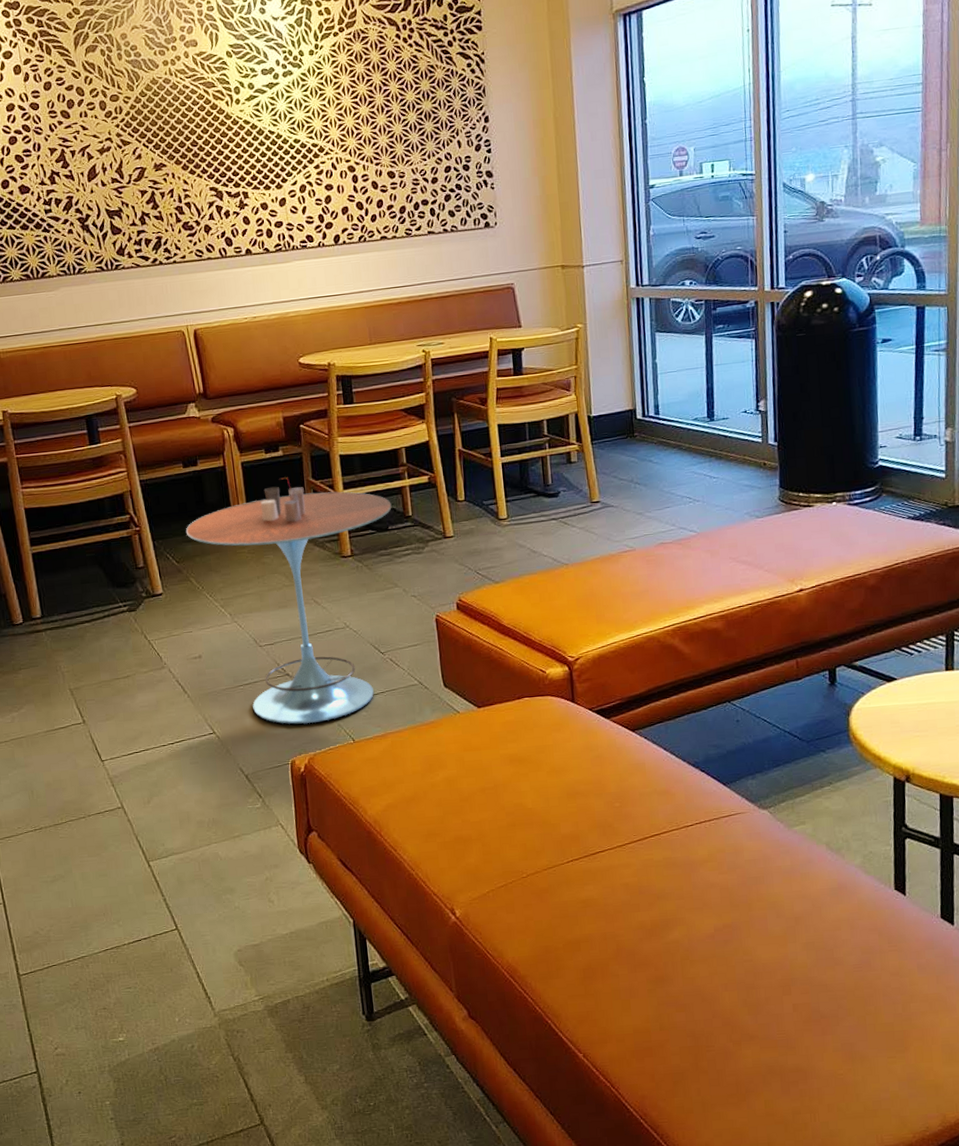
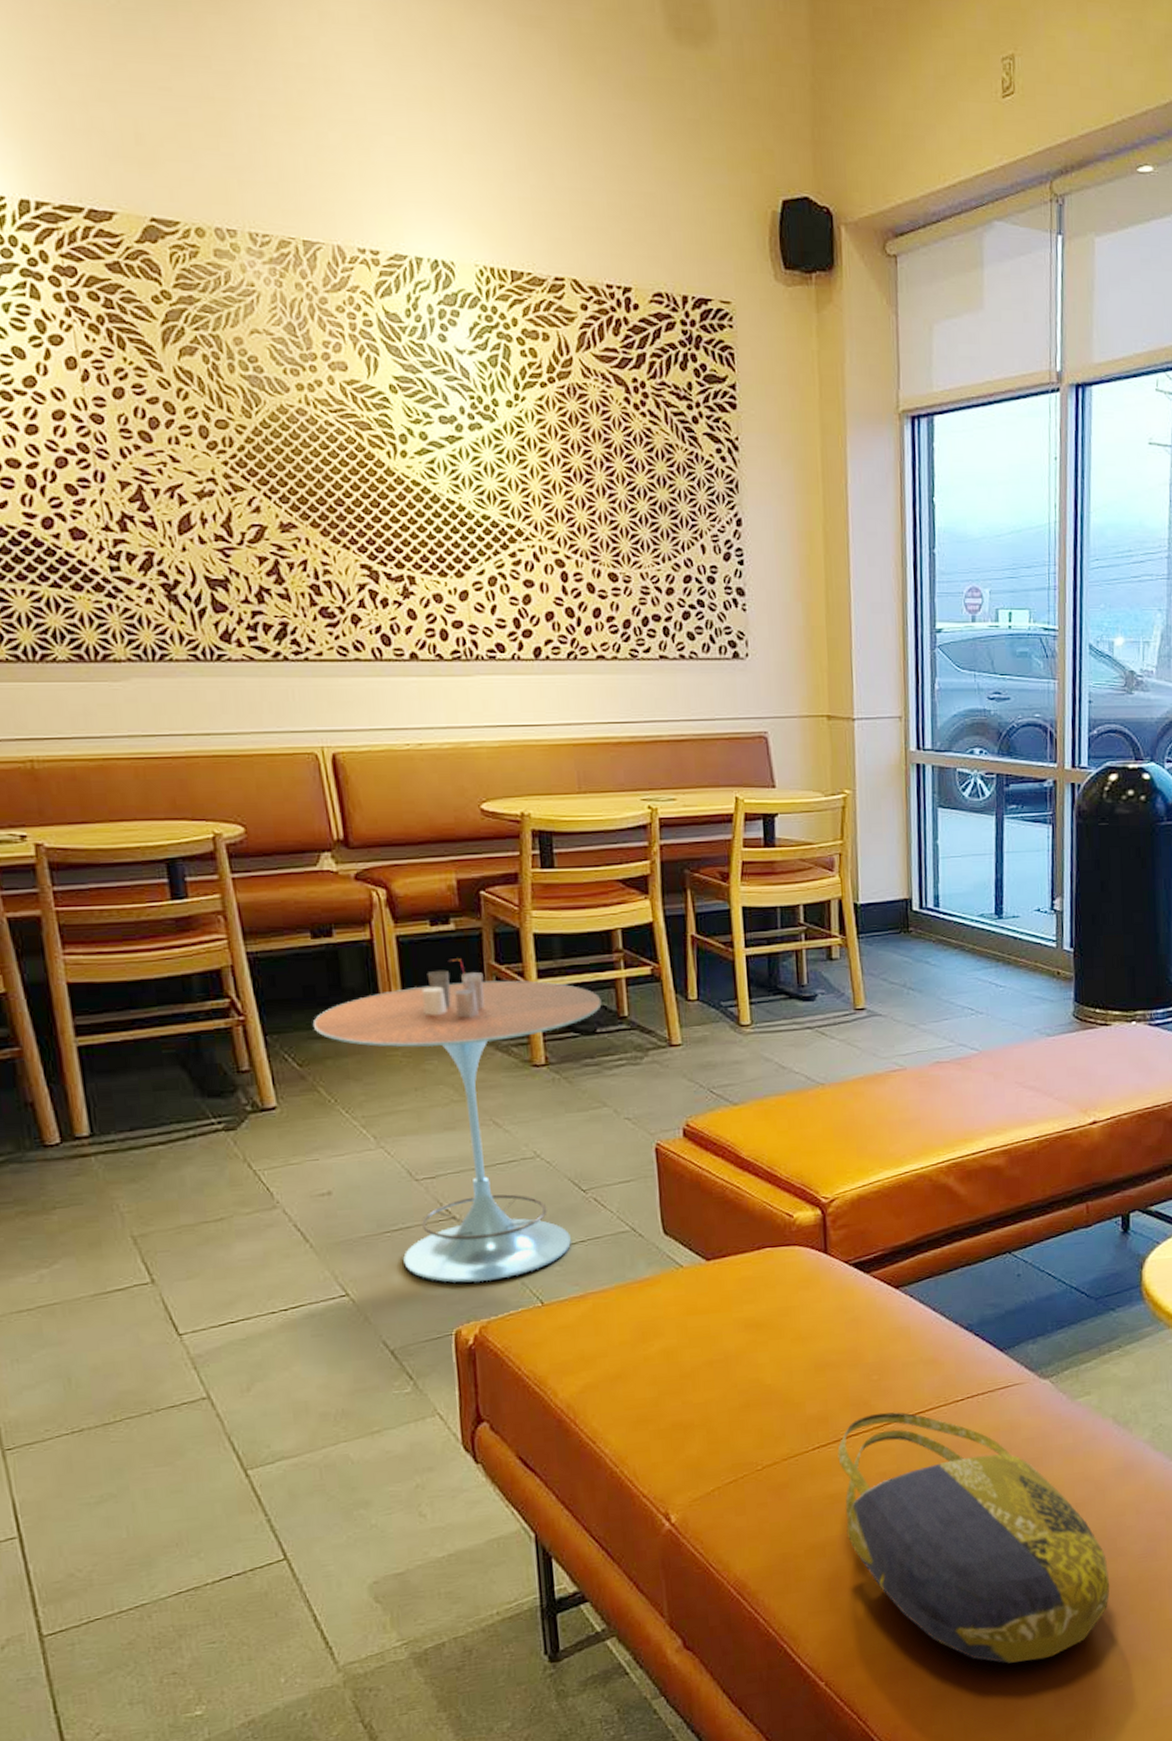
tote bag: none [587,833,829,1052] -> present [837,1412,1110,1664]

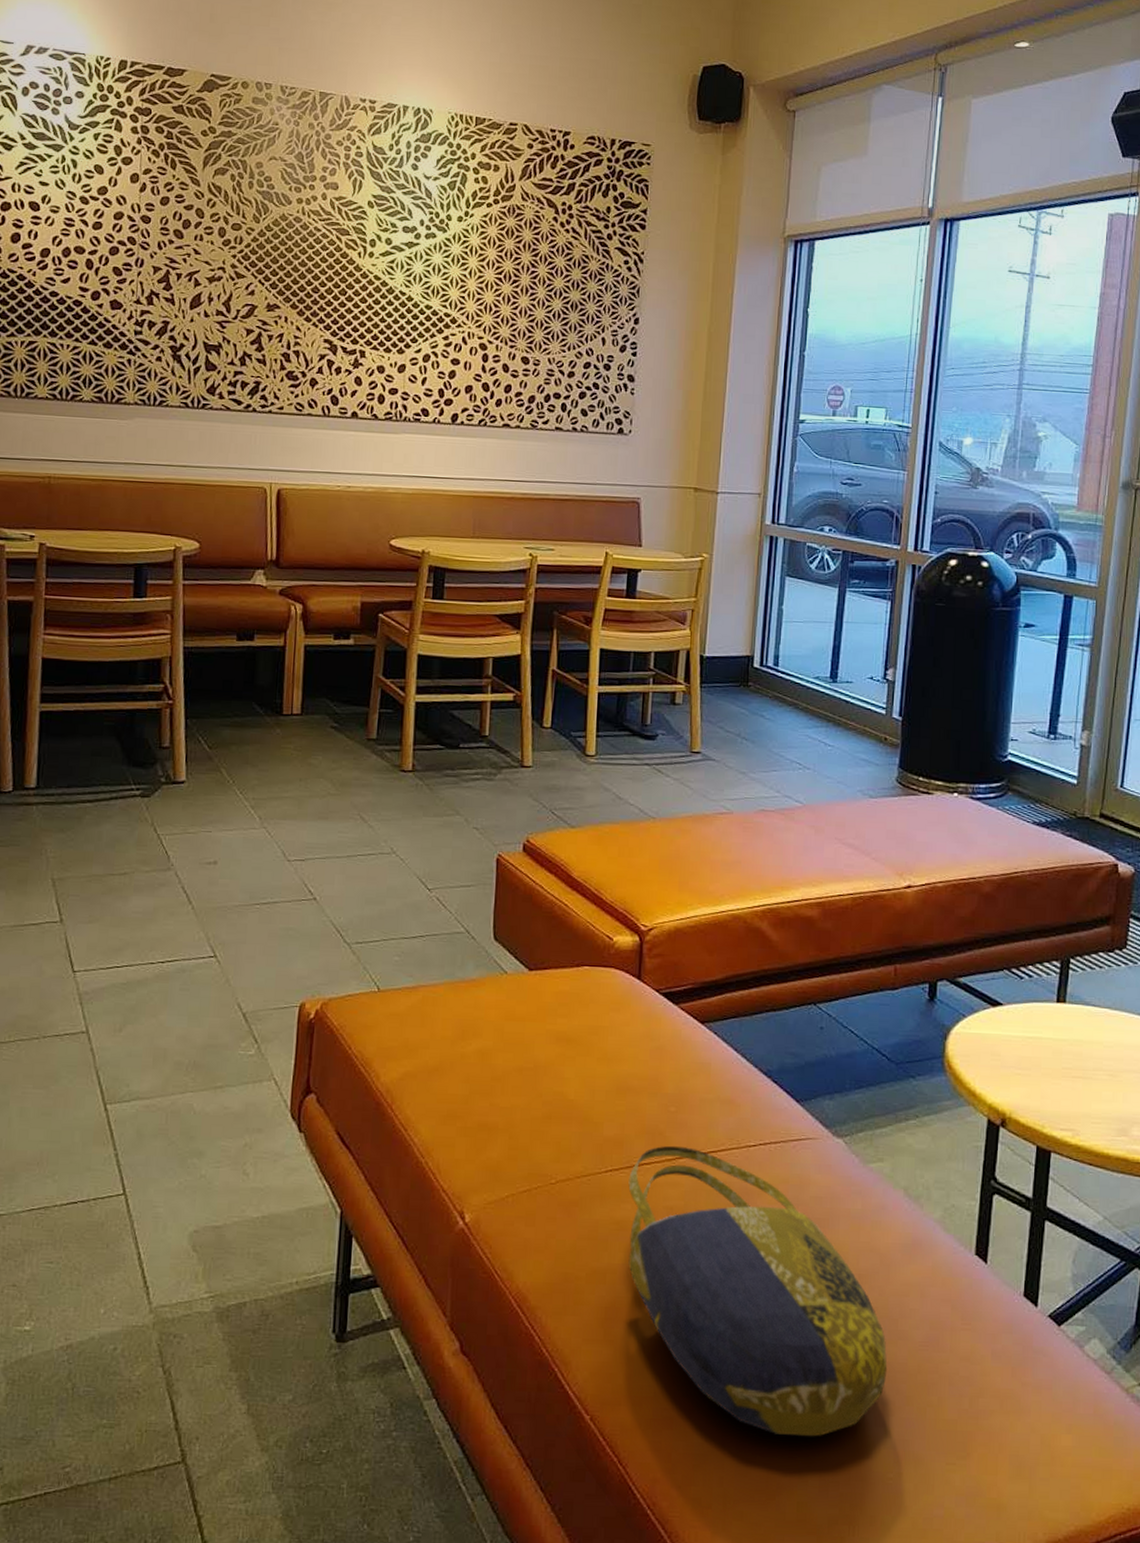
side table: present [312,958,602,1283] -> none [225,669,468,961]

